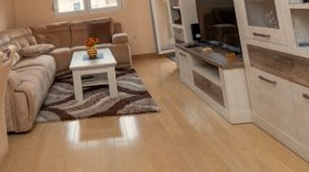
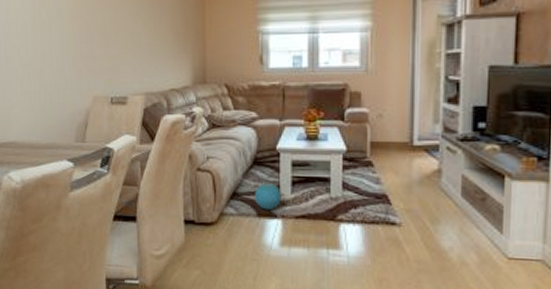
ball: none [58,94,77,115] -> present [255,183,281,210]

